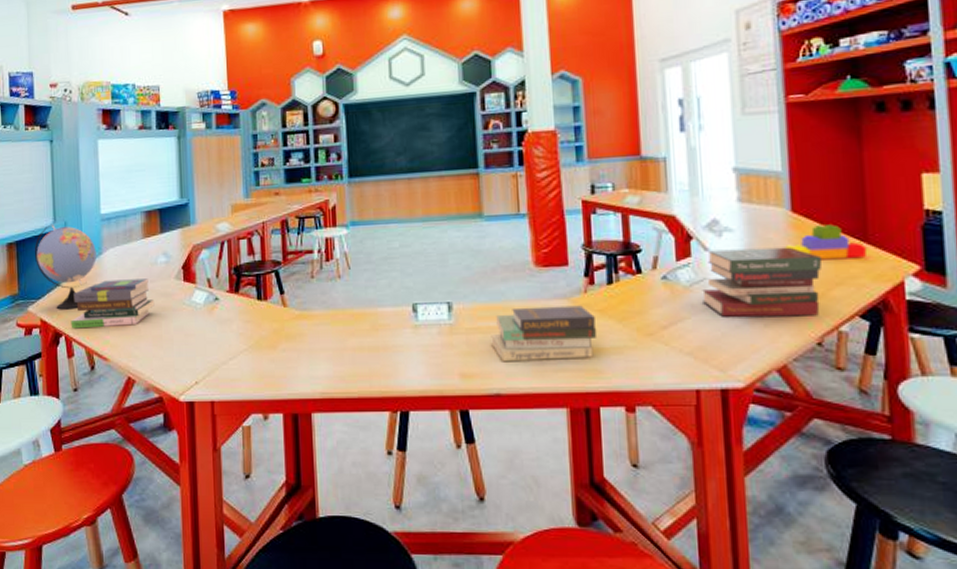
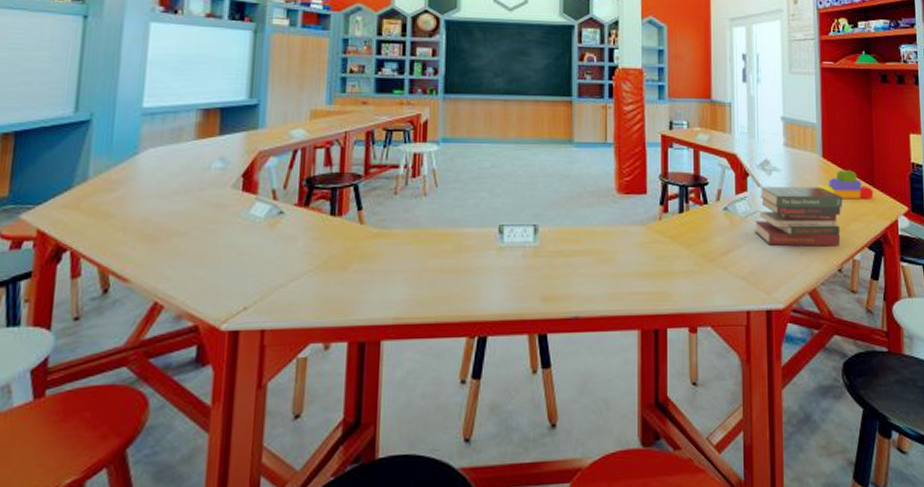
globe: present [34,222,96,310] -> none [40,112,131,219]
books: present [70,278,155,329] -> none [81,186,202,243]
books: present [491,305,598,362] -> none [573,231,668,285]

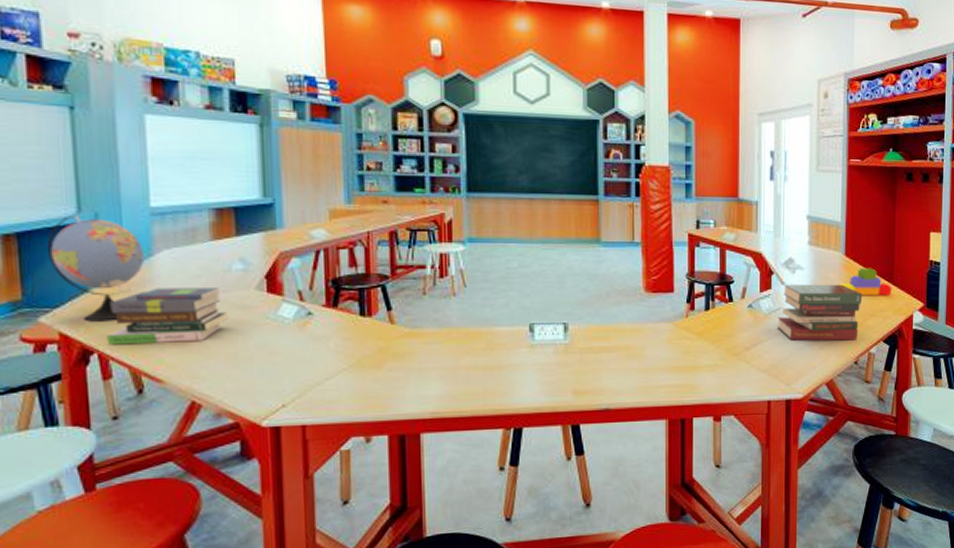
globe: none [40,112,131,219] -> present [46,212,144,322]
books: none [81,186,202,243] -> present [106,288,228,345]

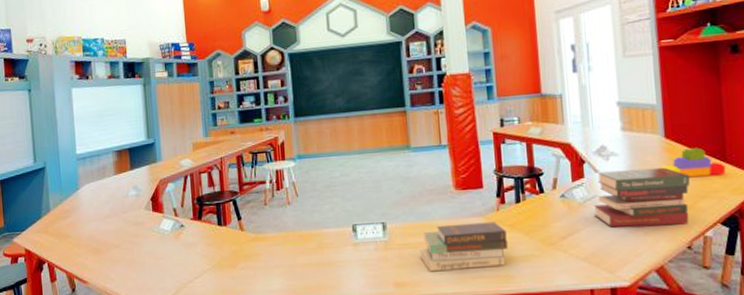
globe: present [46,212,144,322] -> none [17,162,74,240]
books: present [106,288,228,345] -> none [52,210,127,257]
books: none [603,328,695,380] -> present [419,221,509,272]

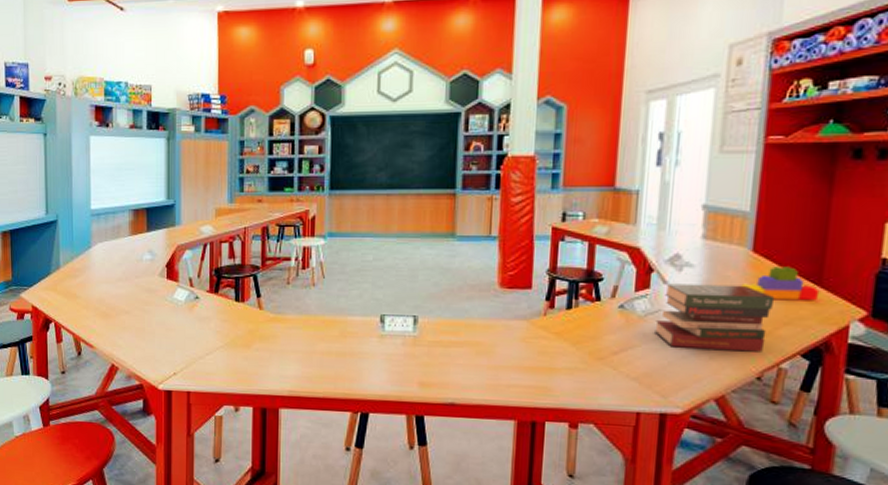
books: present [419,221,509,272] -> none [451,325,552,376]

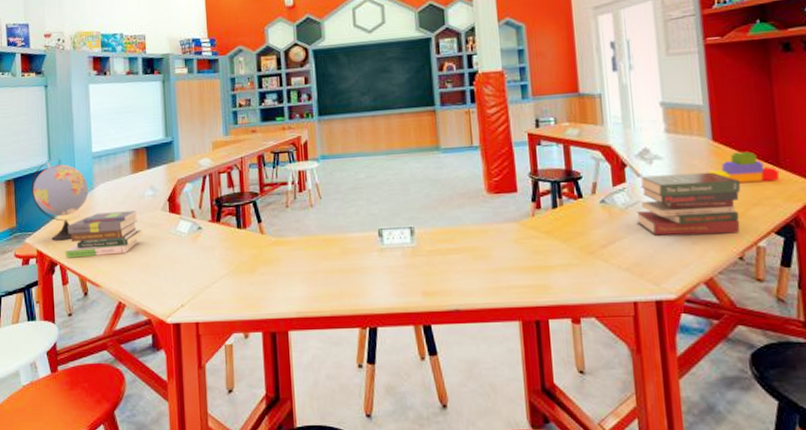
globe: none [27,214,86,298] -> present [30,160,89,241]
books: none [60,273,139,317] -> present [65,211,143,258]

